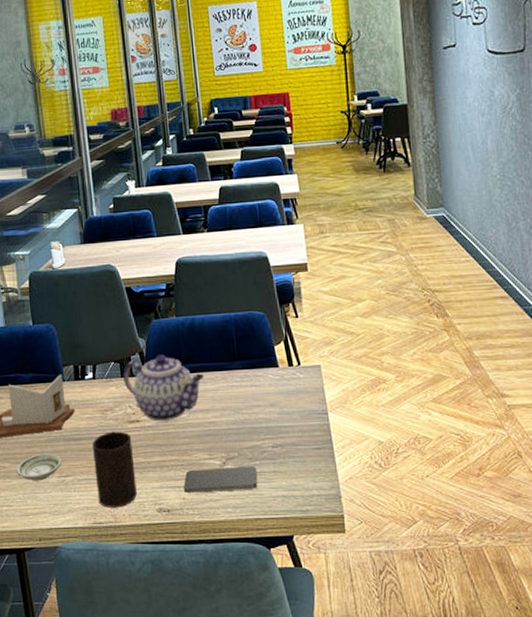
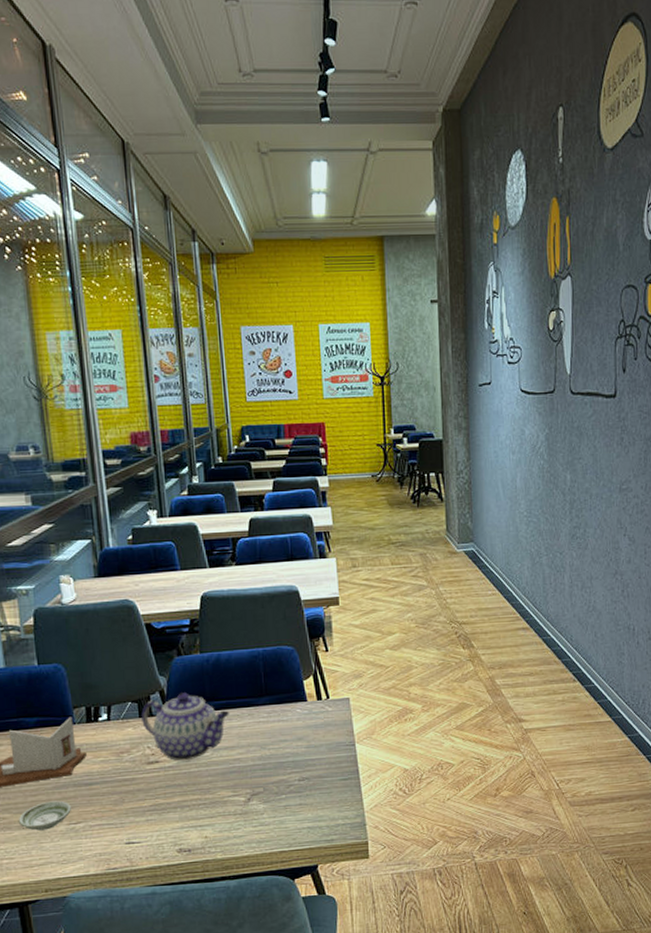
cup: present [93,431,137,508] -> none [107,773,155,852]
smartphone: present [183,466,258,493] -> none [206,800,283,831]

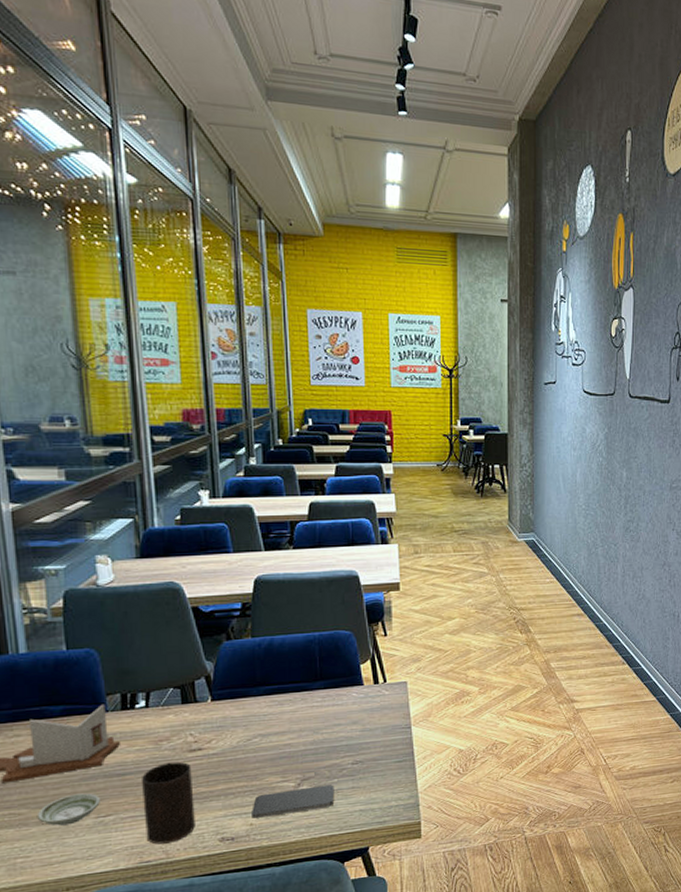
cup: none [107,773,155,852] -> present [142,761,195,844]
teapot: present [141,692,230,762] -> none [184,678,282,748]
smartphone: none [206,800,283,831] -> present [252,784,335,818]

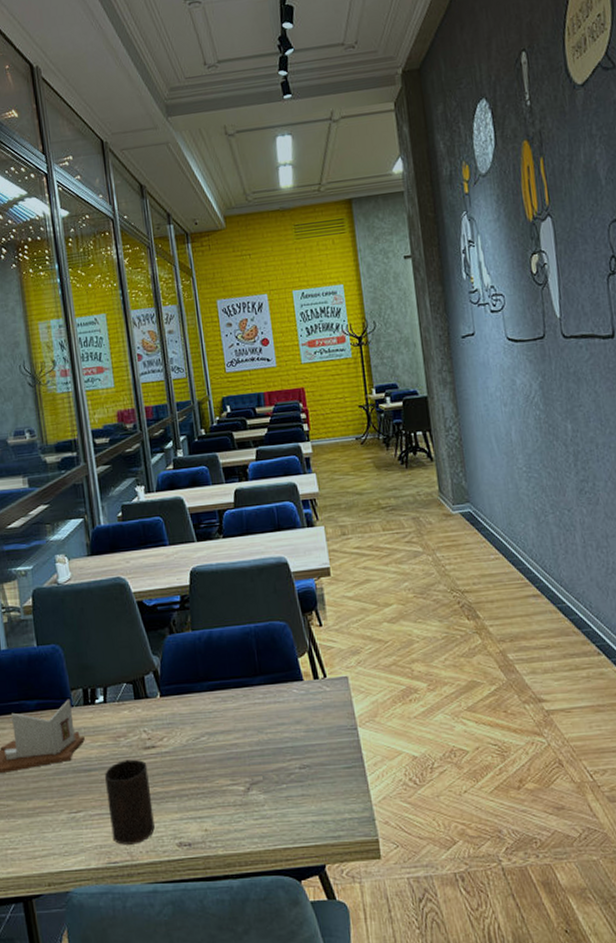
saucer: present [36,793,100,826] -> none [21,787,71,820]
smartphone: present [252,784,335,818] -> none [205,791,285,824]

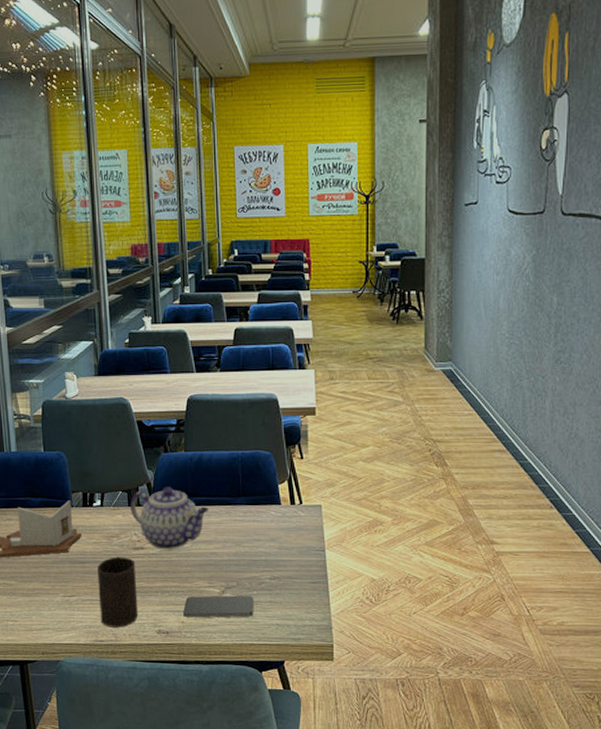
teapot: none [136,672,225,747] -> present [130,487,210,550]
smartphone: none [205,791,285,824] -> present [183,595,254,618]

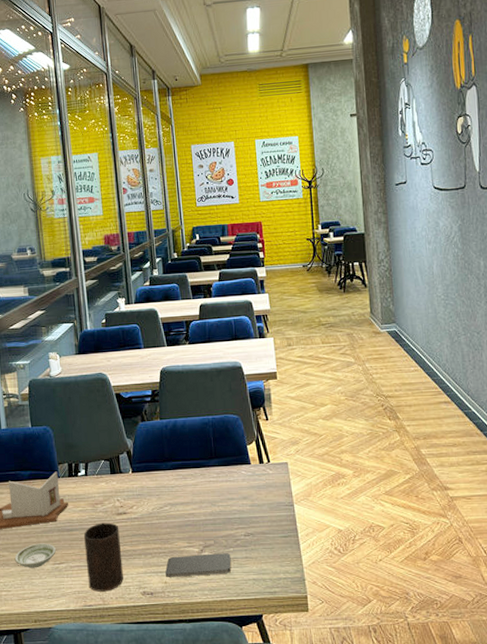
saucer: none [22,574,67,599] -> present [14,543,56,568]
teapot: present [130,487,210,550] -> none [112,453,185,514]

